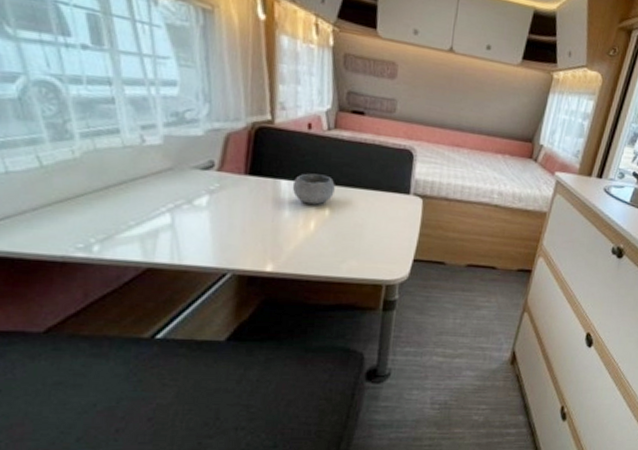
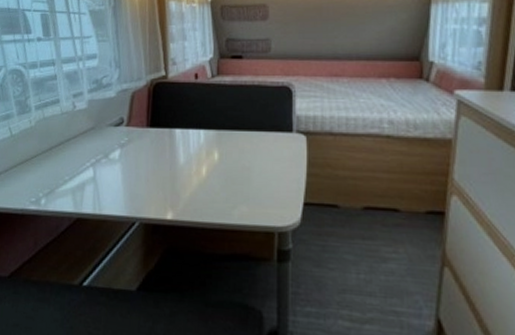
bowl: present [292,173,335,205] -> none [185,120,221,150]

